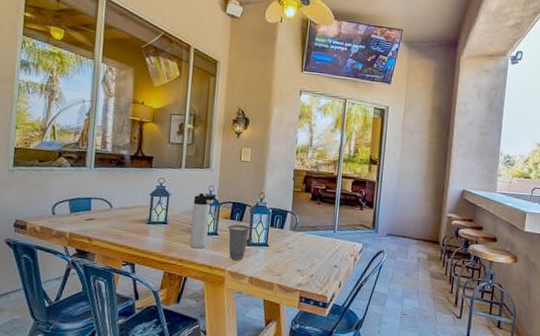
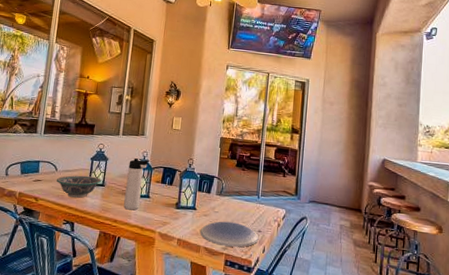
bowl: none [111,212,163,238] -> present [56,175,101,198]
cup: present [228,224,251,260] -> none [159,188,180,222]
plate: none [273,257,335,283] -> present [200,221,259,248]

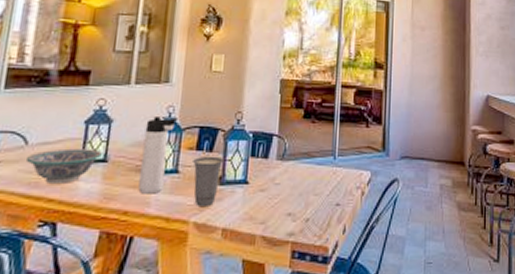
cup: none [159,188,180,222] -> present [193,156,225,206]
plate: present [200,221,259,248] -> none [255,196,337,231]

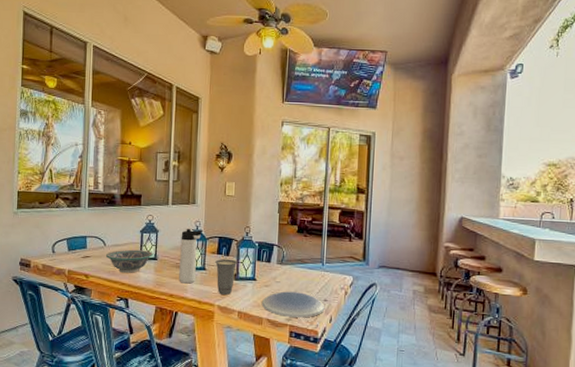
plate: none [255,196,337,231] -> present [262,291,325,318]

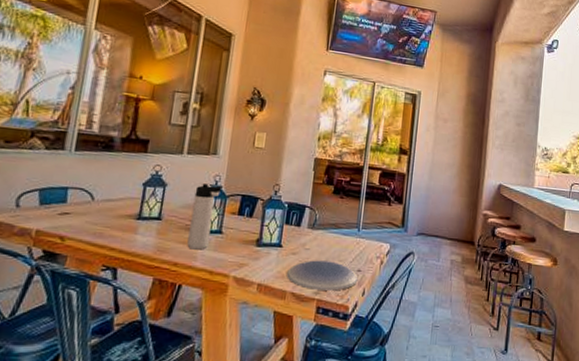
bowl: present [105,249,153,274] -> none [92,205,157,237]
cup: present [215,258,238,295] -> none [234,220,262,264]

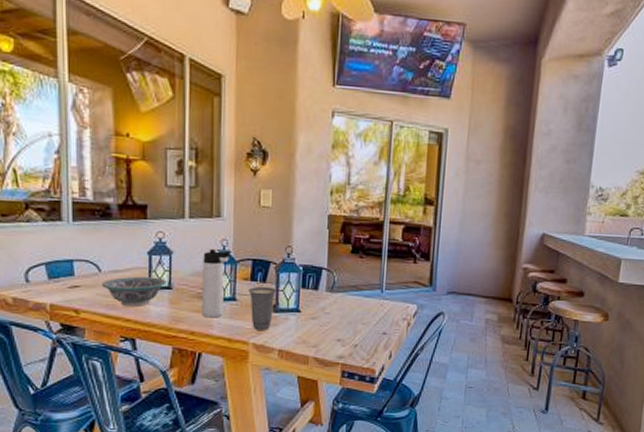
bowl: none [92,205,157,237] -> present [101,276,166,308]
cup: none [234,220,262,264] -> present [248,286,277,330]
plate: present [287,260,358,291] -> none [308,324,384,355]

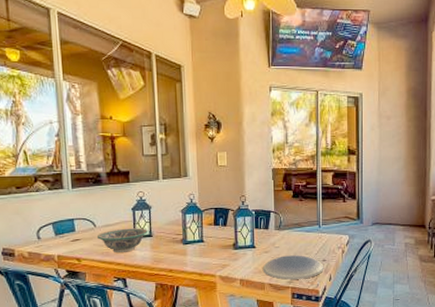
thermos bottle: present [202,249,231,318] -> none [175,202,197,258]
cup: present [248,286,277,330] -> none [213,229,236,265]
plate: none [308,324,384,355] -> present [263,255,324,280]

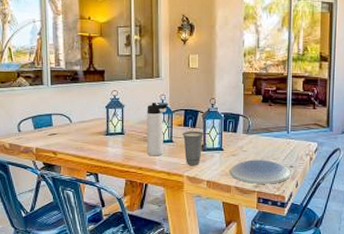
bowl: present [96,228,148,254] -> none [72,125,120,149]
thermos bottle: none [175,202,197,258] -> present [147,103,168,156]
cup: none [213,229,236,265] -> present [182,130,205,165]

